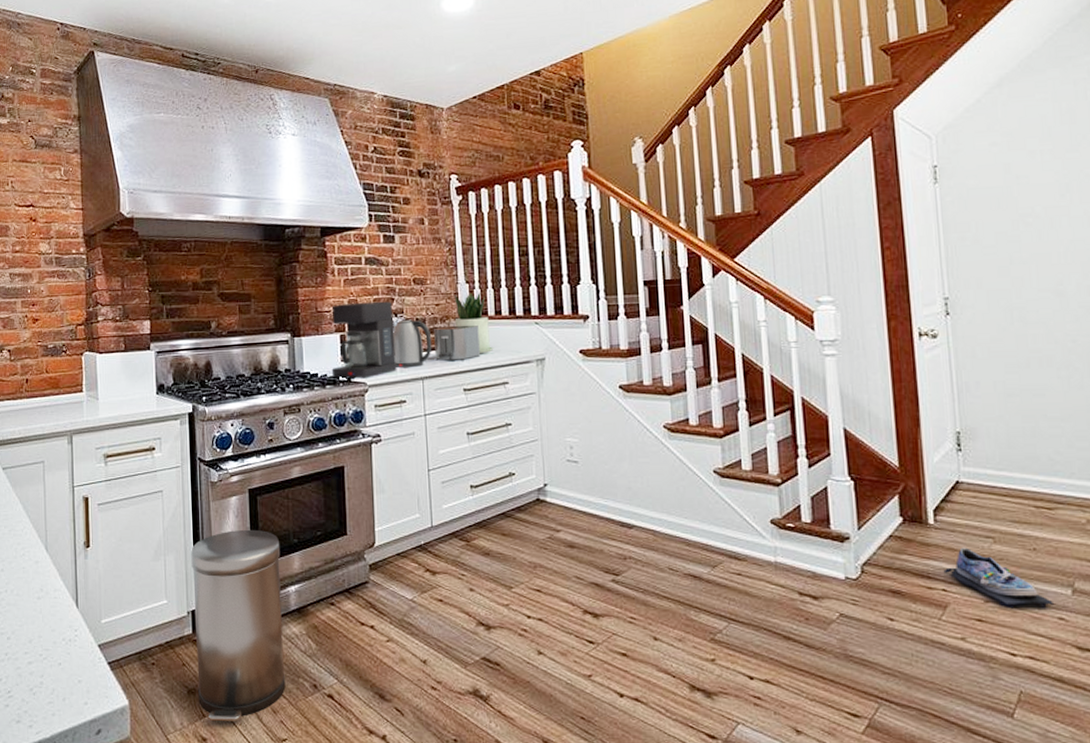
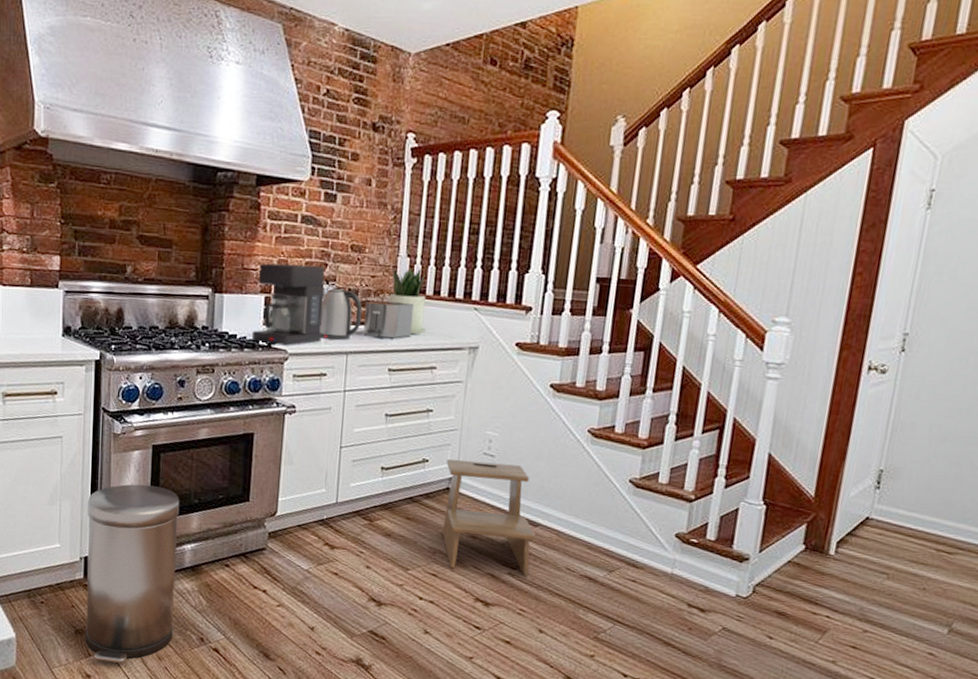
step stool: none [532,468,633,582] -> present [442,459,536,576]
shoe: present [943,547,1055,609] -> none [831,579,929,644]

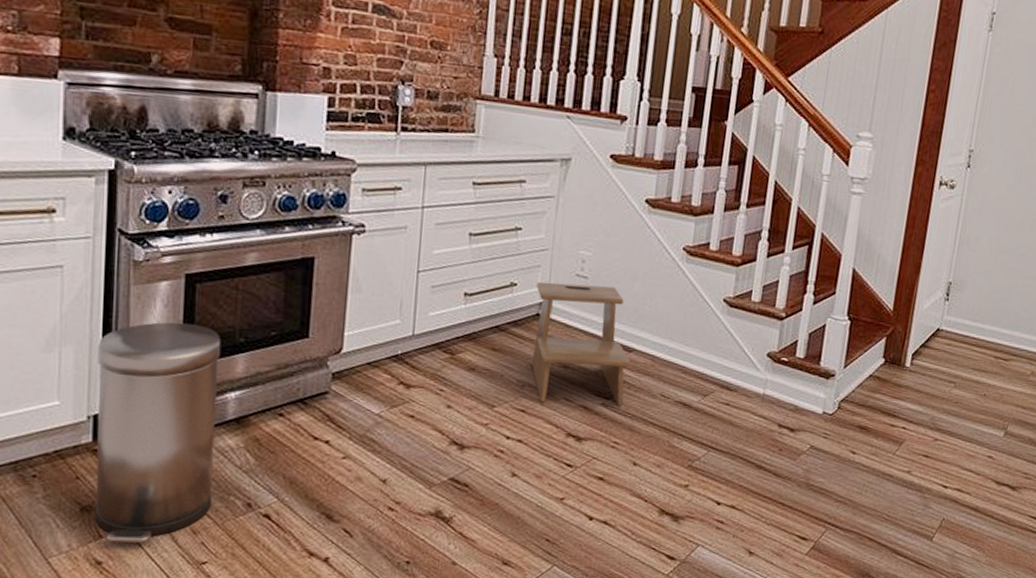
coffee maker: present [251,263,325,346] -> none [312,58,400,156]
kettle: present [319,287,363,341] -> none [393,88,444,150]
toaster: present [363,300,414,340] -> none [444,105,501,150]
planter: present [389,267,427,335] -> none [473,68,516,145]

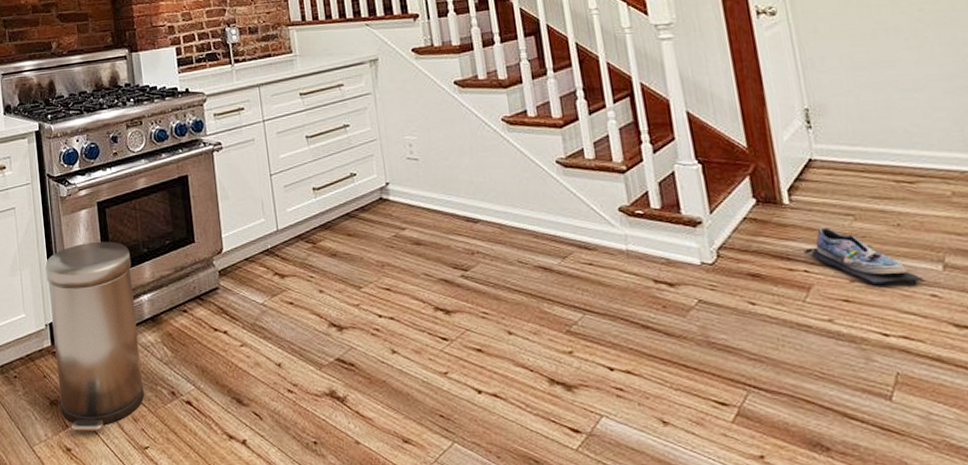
step stool: present [531,281,631,406] -> none [373,164,482,280]
shoe: none [907,390,989,448] -> present [803,226,926,288]

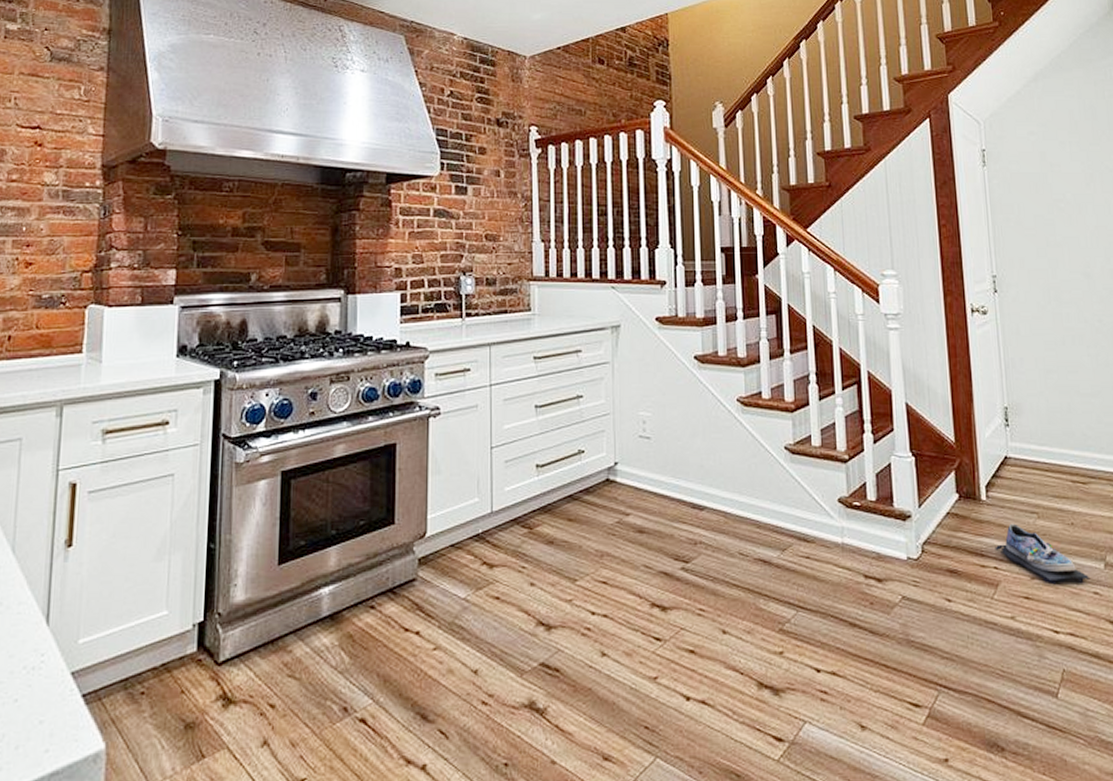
pedal bin: present [45,241,145,431] -> none [198,519,315,762]

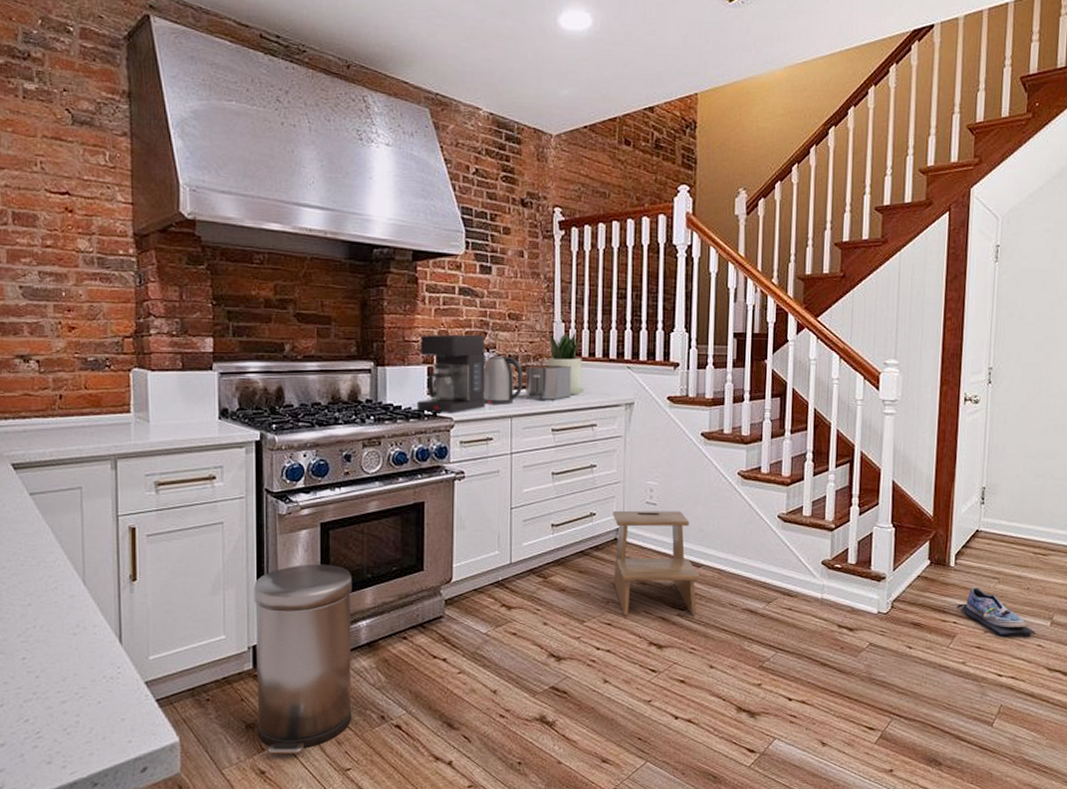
pedal bin: none [198,519,315,762] -> present [254,563,352,754]
coffee maker: none [388,258,463,343] -> present [416,334,486,414]
kettle: none [460,277,502,333] -> present [483,354,523,406]
toaster: none [504,287,554,327] -> present [525,364,572,401]
planter: none [527,252,568,319] -> present [548,332,585,395]
step stool: none [603,445,704,572] -> present [613,510,700,616]

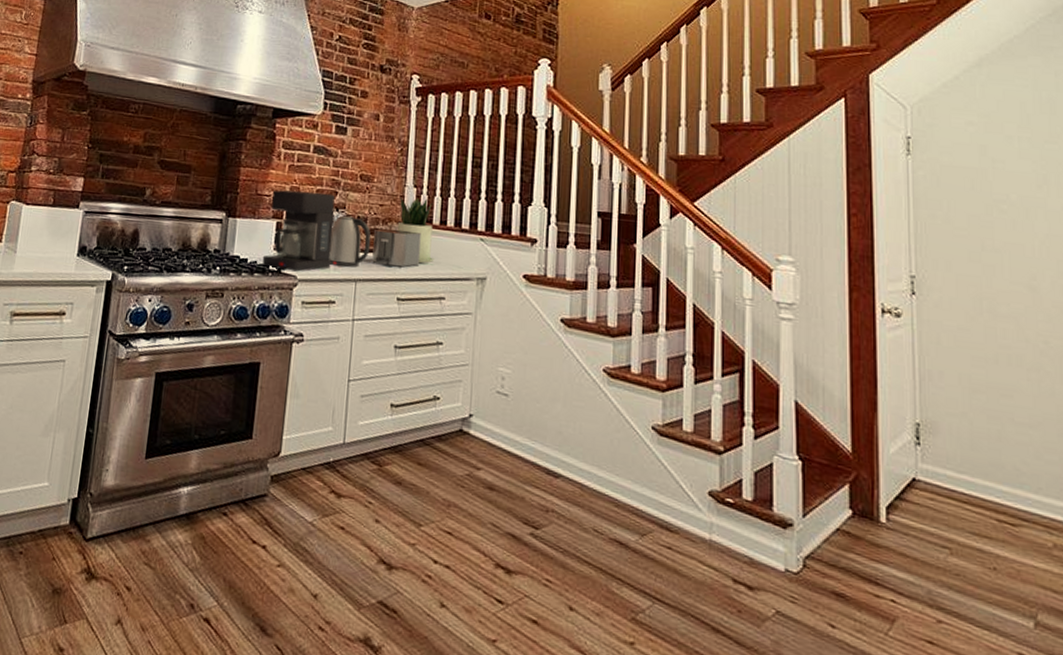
pedal bin: present [254,563,352,754] -> none [62,415,180,634]
step stool: present [613,510,700,616] -> none [456,397,558,538]
shoe: present [956,586,1037,638] -> none [893,554,1015,641]

